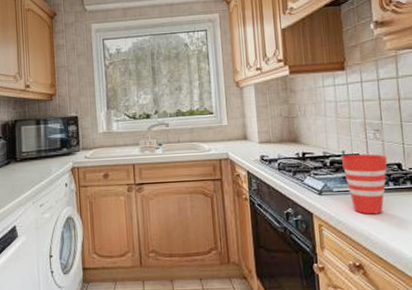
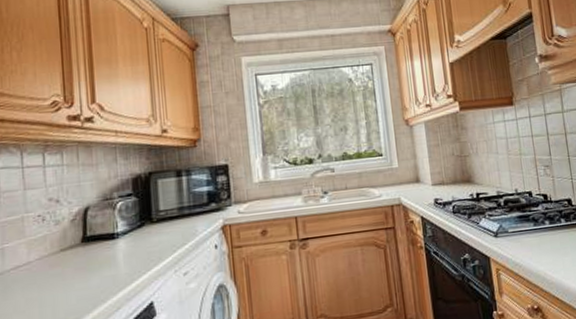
cup: present [341,153,388,215] -> none [514,190,559,254]

